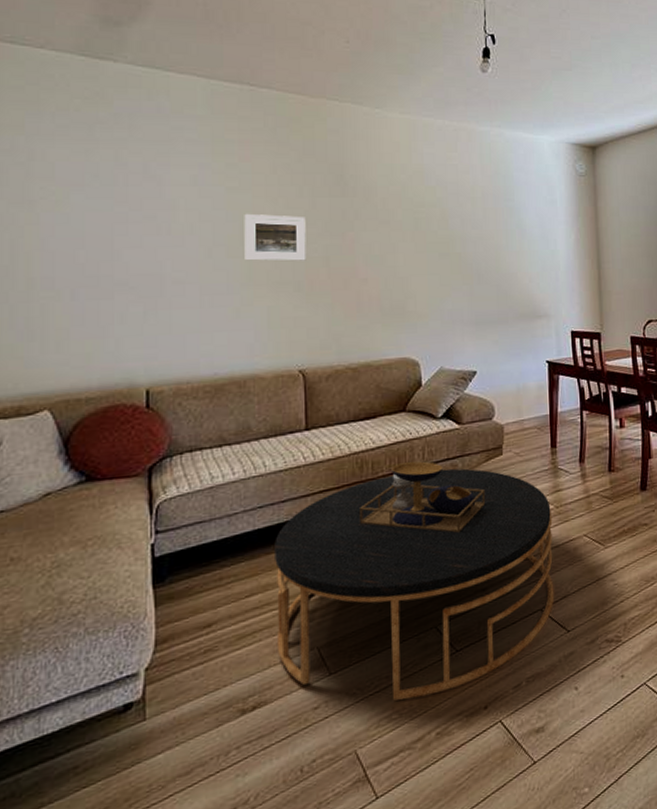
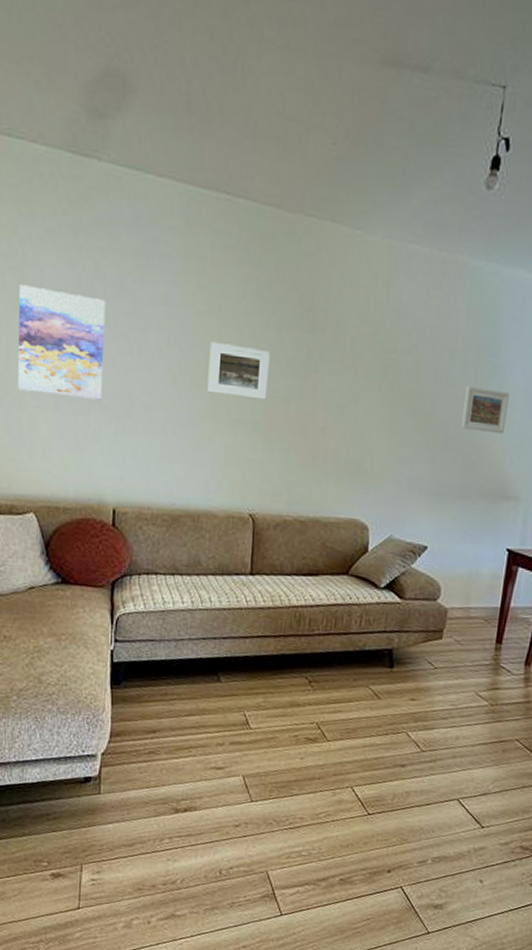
wall art: none [26,179,129,284] -> present [18,284,106,400]
coffee table: present [274,461,555,701] -> none [208,626,486,846]
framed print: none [490,227,528,264] -> present [462,385,510,435]

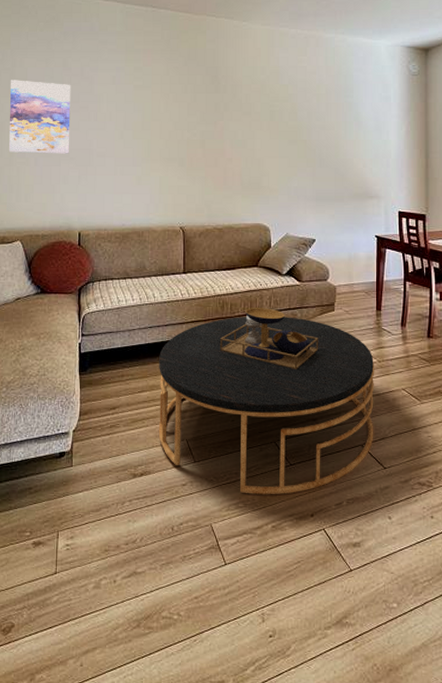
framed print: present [207,341,270,400] -> none [145,105,188,143]
coffee table: none [208,626,486,846] -> present [158,308,375,495]
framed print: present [462,385,510,435] -> none [331,119,363,151]

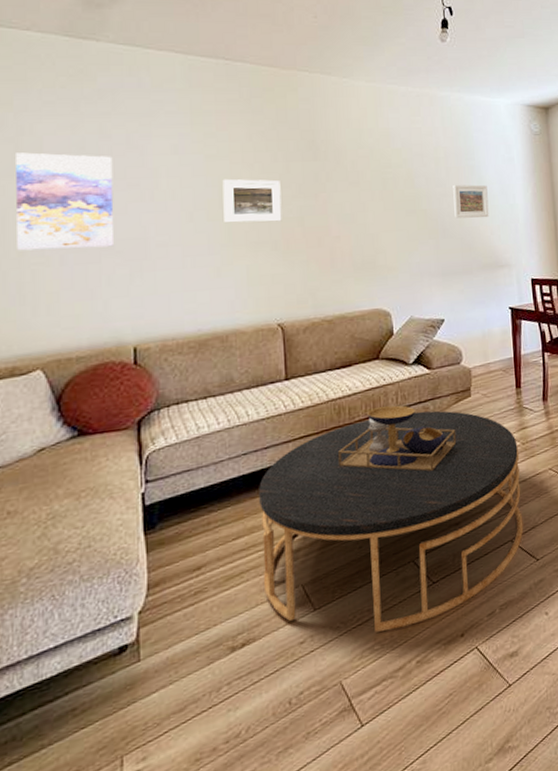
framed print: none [145,105,188,143] -> present [222,178,282,223]
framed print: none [331,119,363,151] -> present [453,184,489,219]

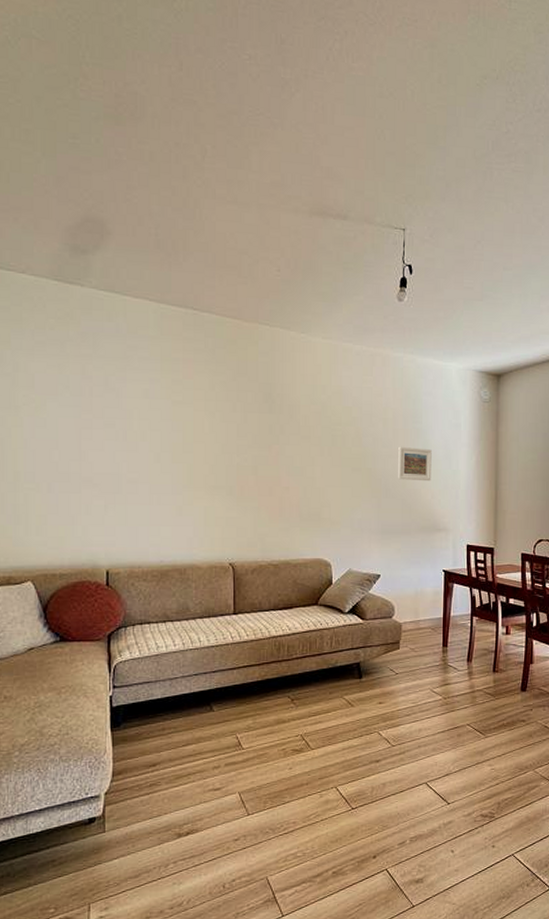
wall art: present [16,152,114,251] -> none [13,387,93,479]
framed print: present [222,178,282,223] -> none [186,424,238,469]
coffee table: present [259,405,524,633] -> none [206,649,440,843]

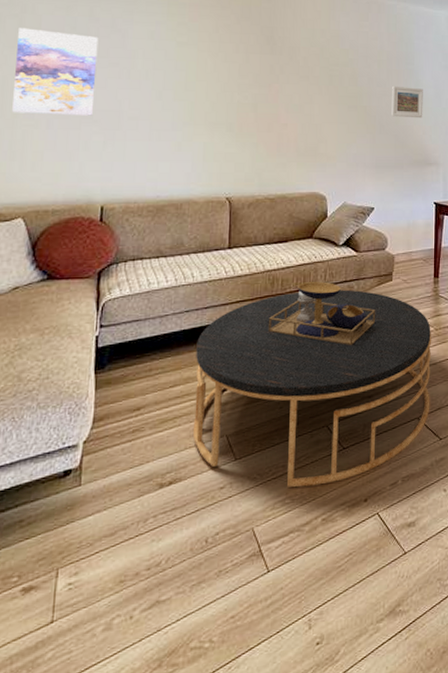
wall art: none [13,387,93,479] -> present [12,28,99,116]
coffee table: none [206,649,440,843] -> present [192,282,432,488]

